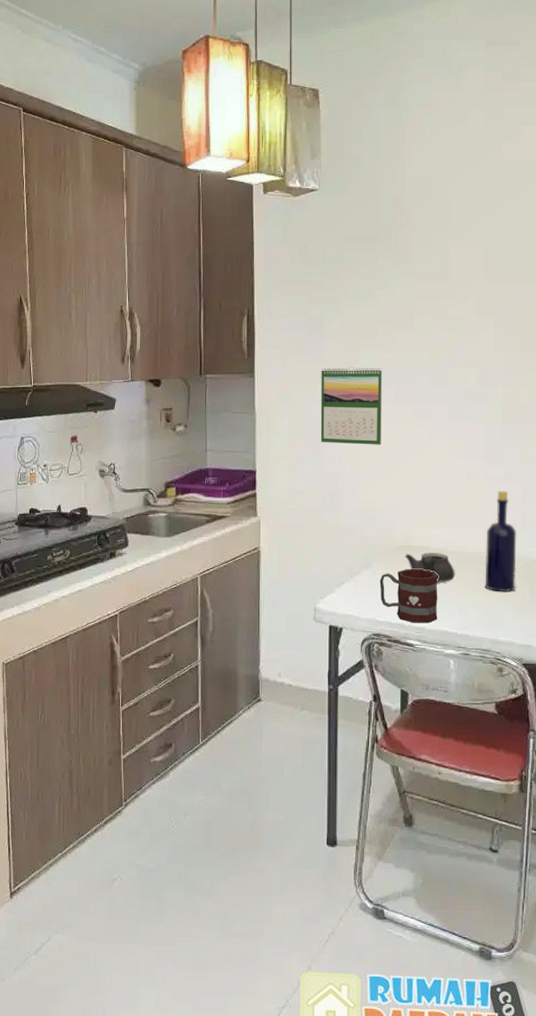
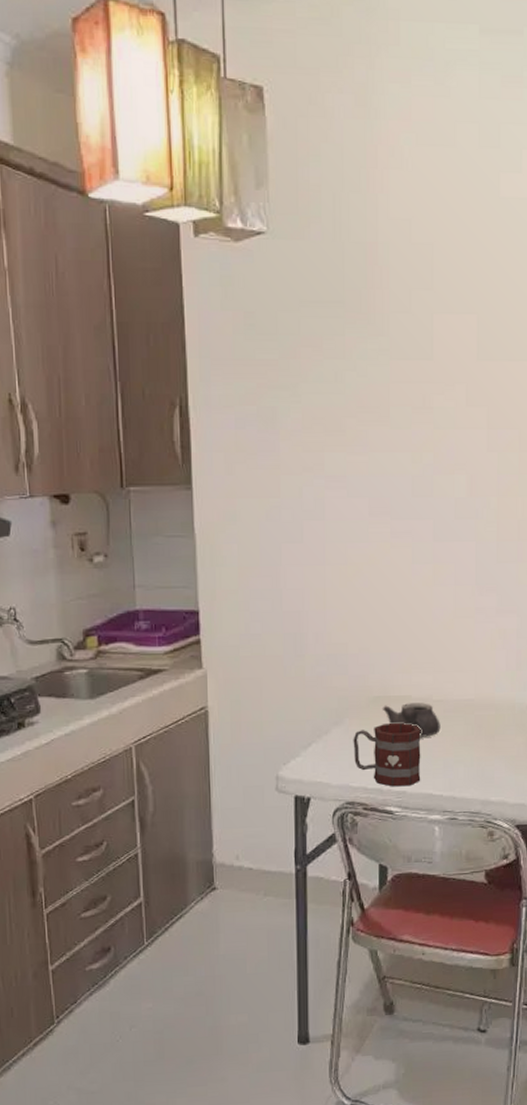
calendar: present [320,367,383,445] -> none [276,474,354,574]
bottle: present [485,490,517,592] -> none [474,624,511,745]

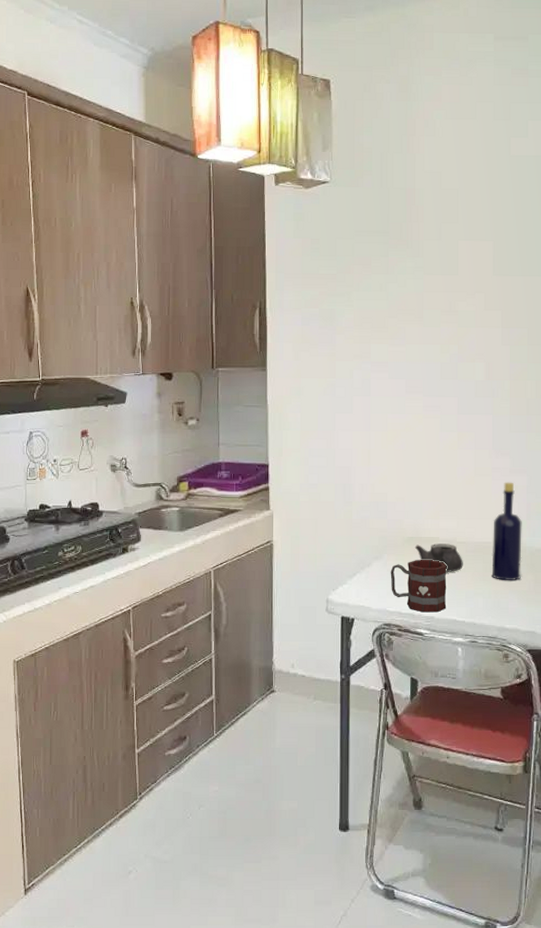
bottle: none [474,624,511,745] -> present [491,482,522,580]

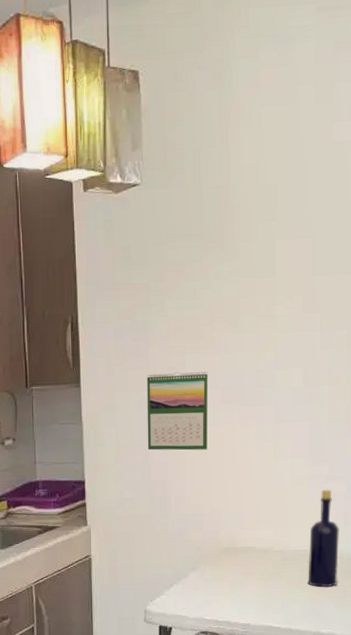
calendar: none [332,360,394,438] -> present [146,372,209,451]
mug: present [390,560,447,613] -> none [207,569,263,620]
teapot: present [414,544,463,572] -> none [230,553,279,581]

